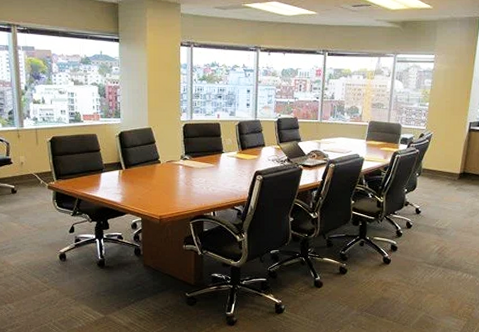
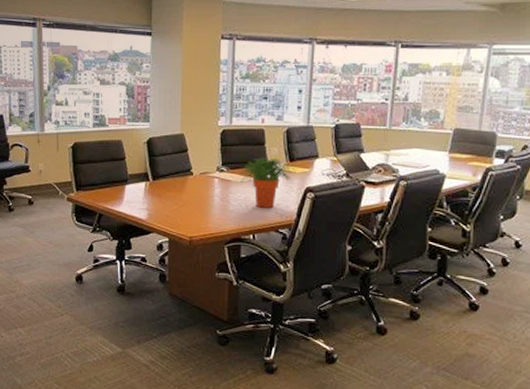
potted plant: none [200,146,247,189] -> present [239,156,296,208]

